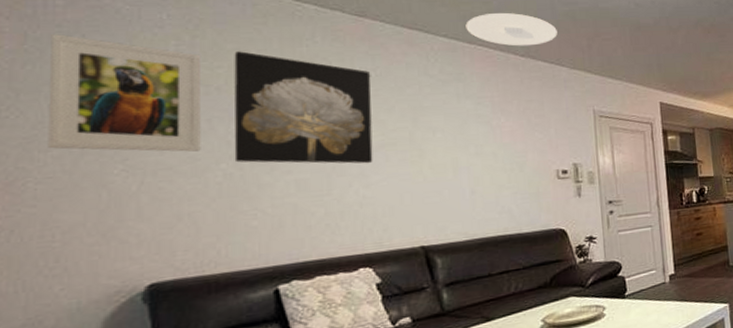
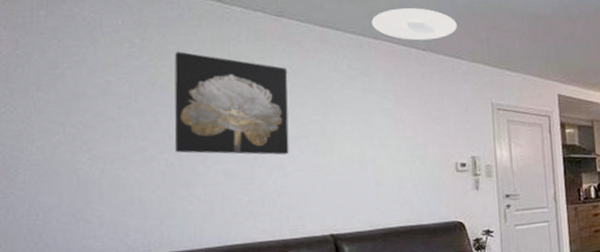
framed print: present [48,34,202,152] -> none [33,40,149,143]

